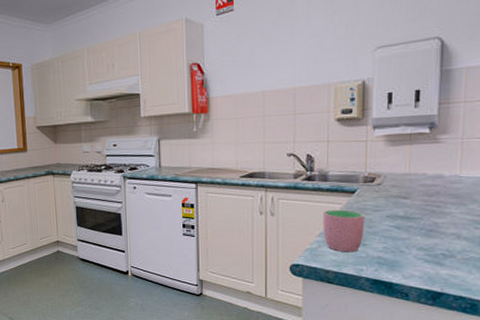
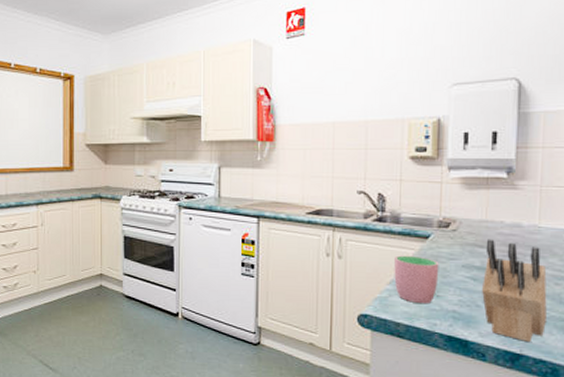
knife block: none [405,190,467,282] -> present [482,239,547,343]

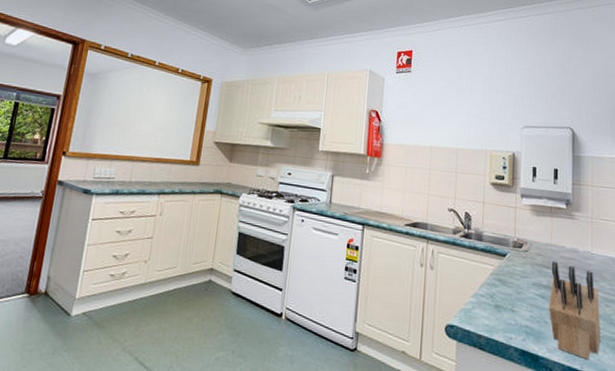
cup: present [394,255,439,304] -> none [477,270,514,318]

